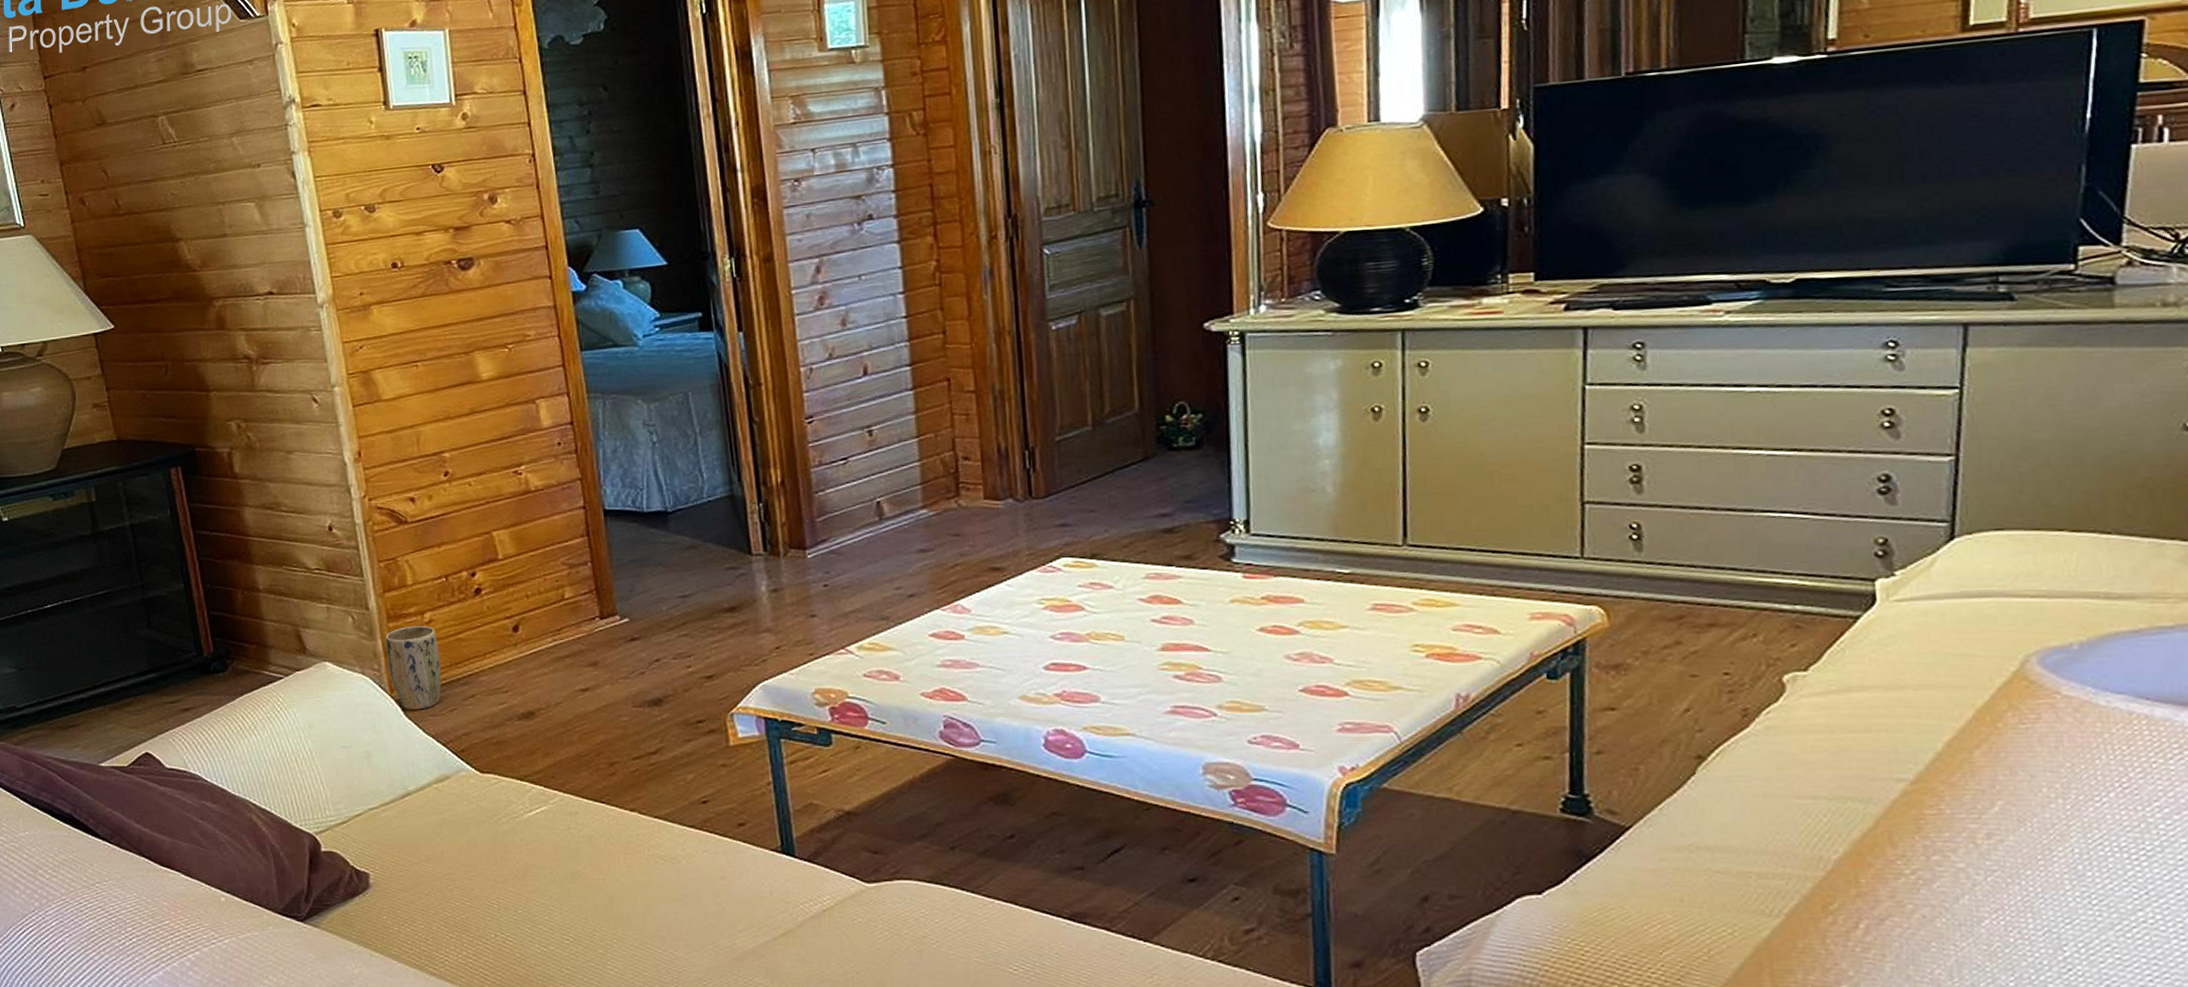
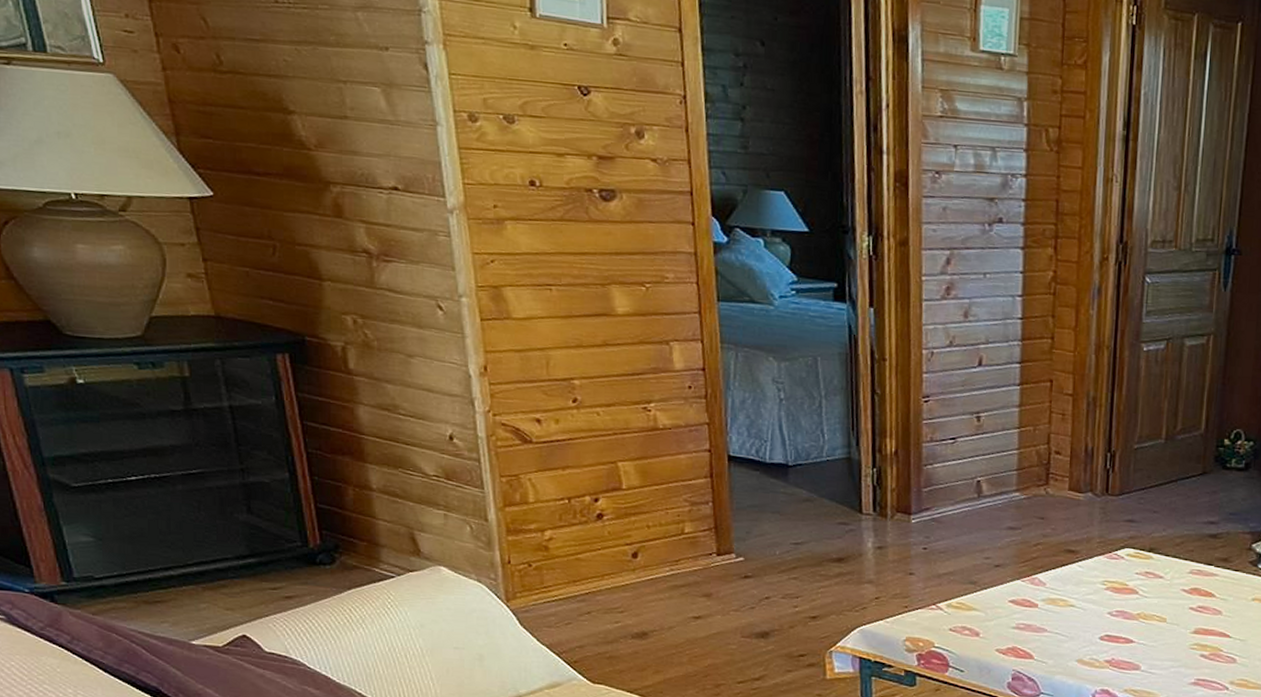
plant pot: present [385,626,442,710] -> none [503,541,559,621]

